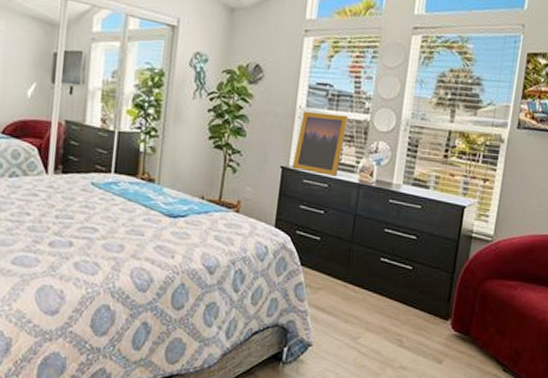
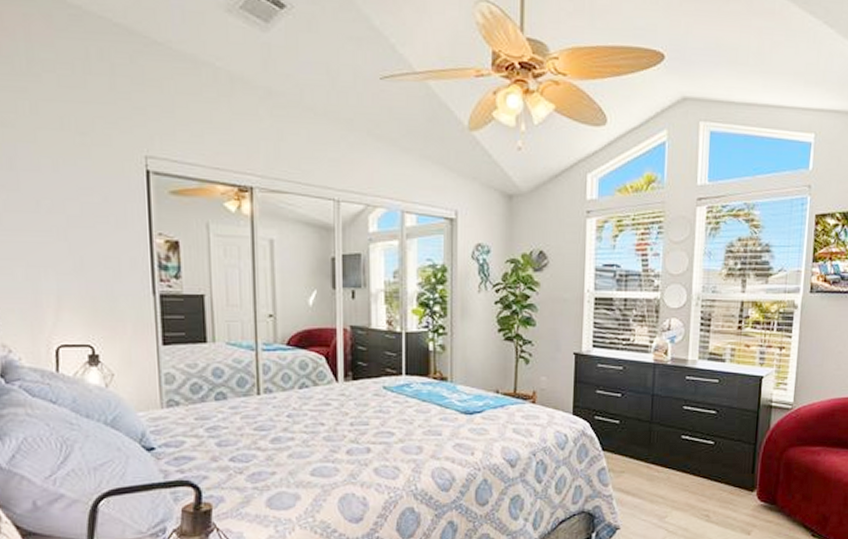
picture frame: present [292,111,349,176] -> none [585,294,639,358]

